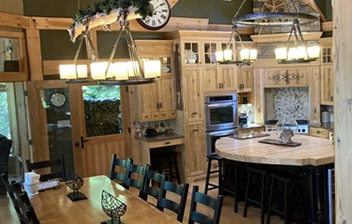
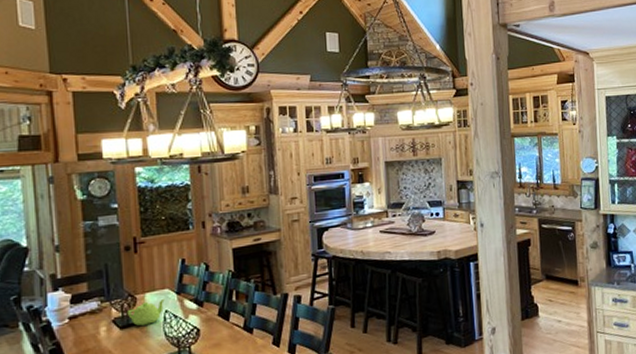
teapot: none [77,181,102,201] -> present [126,298,165,327]

